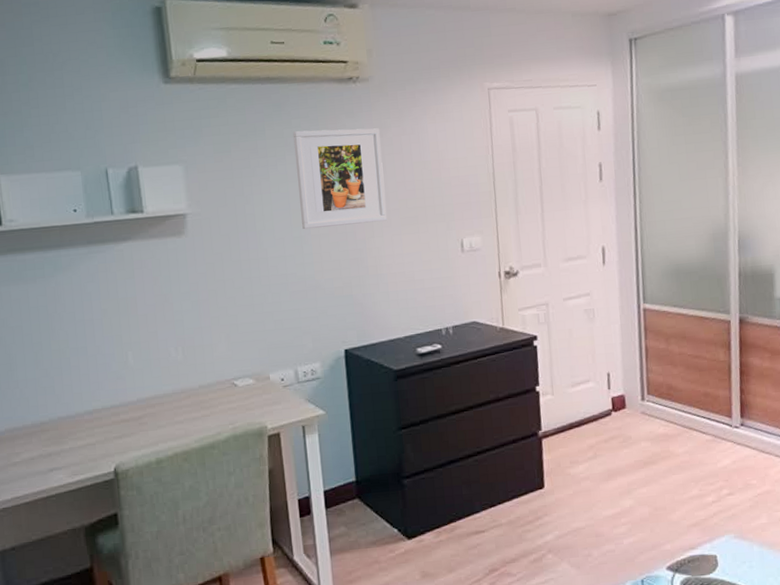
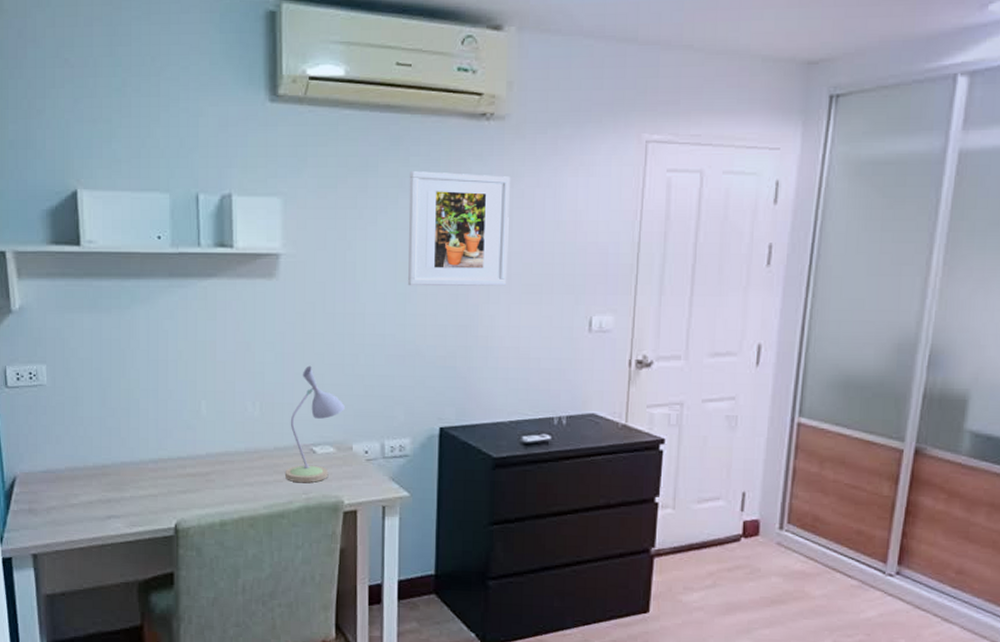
desk lamp: none [211,309,259,415] -> present [285,365,345,483]

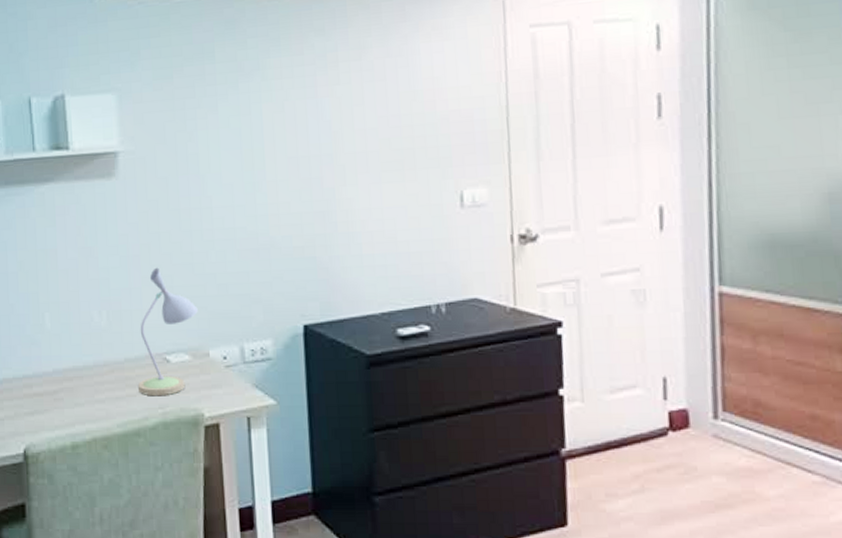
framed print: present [408,171,510,286] -> none [248,49,363,174]

